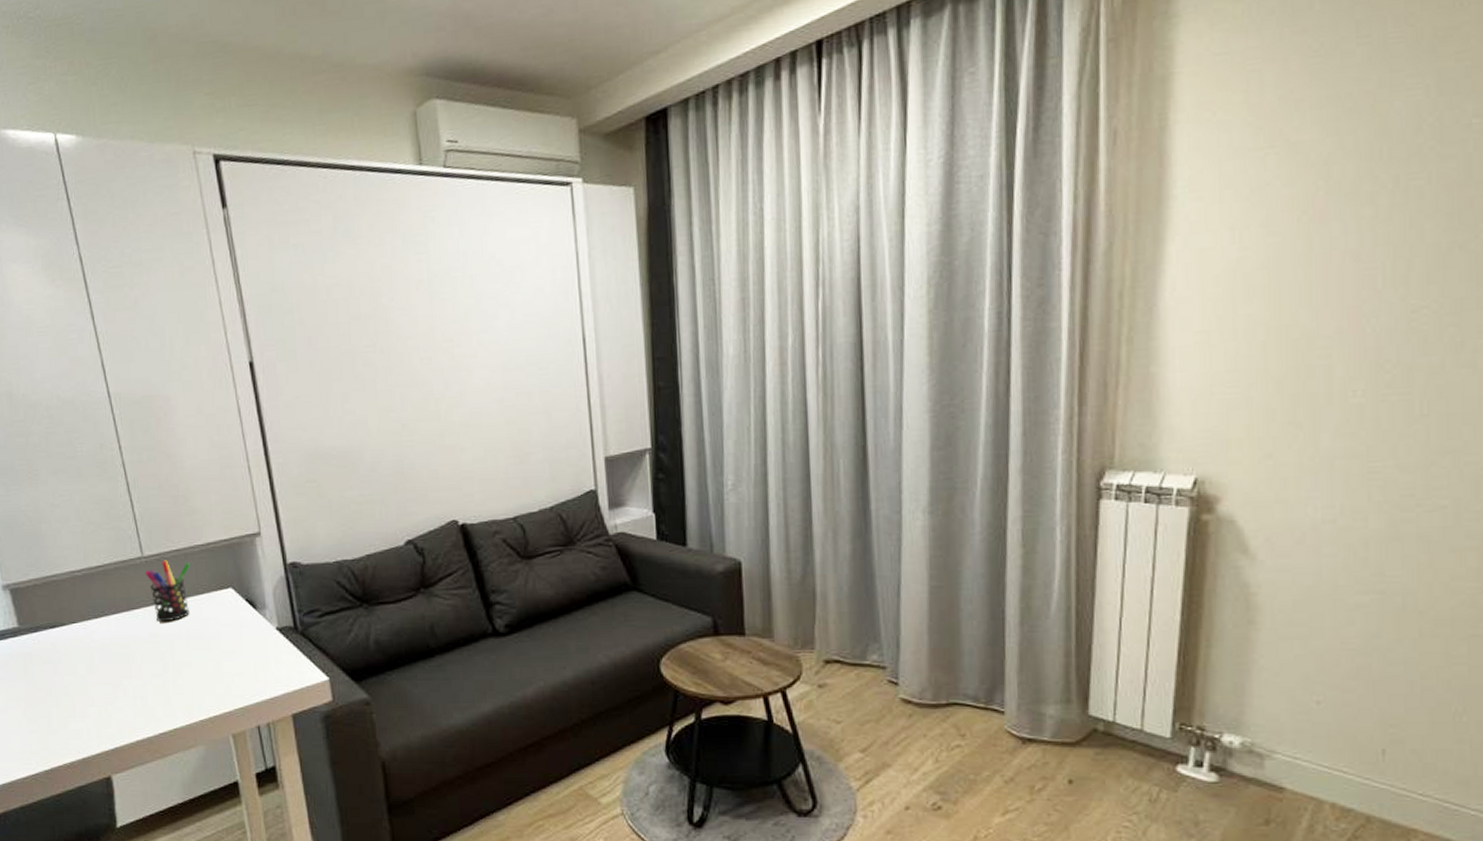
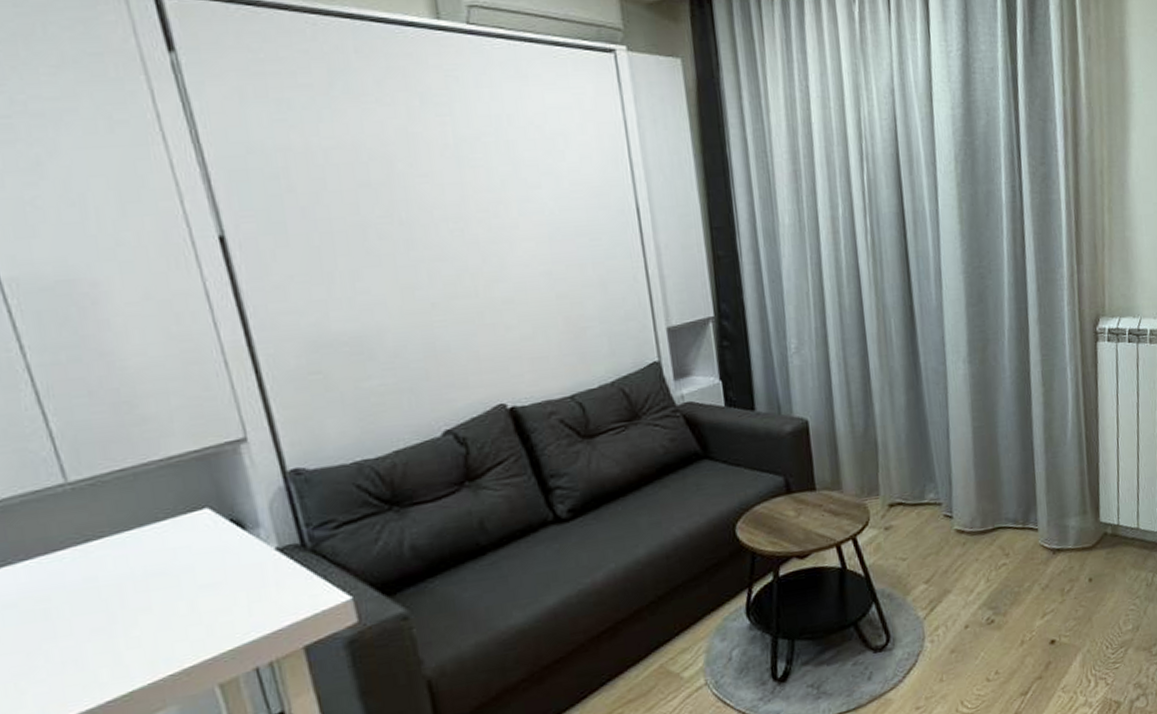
pen holder: present [144,560,191,622] -> none [70,483,147,562]

